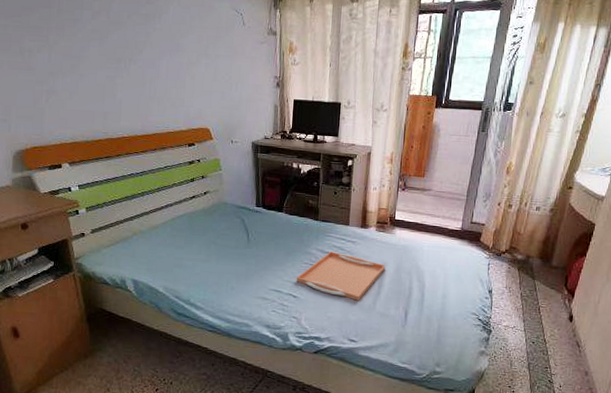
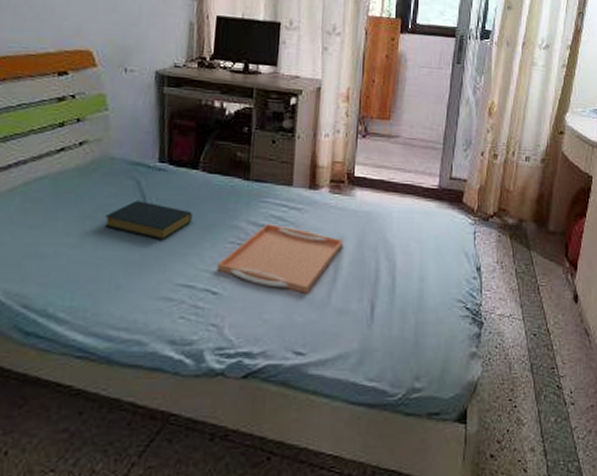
hardback book: none [222,232,279,260] -> present [104,200,192,241]

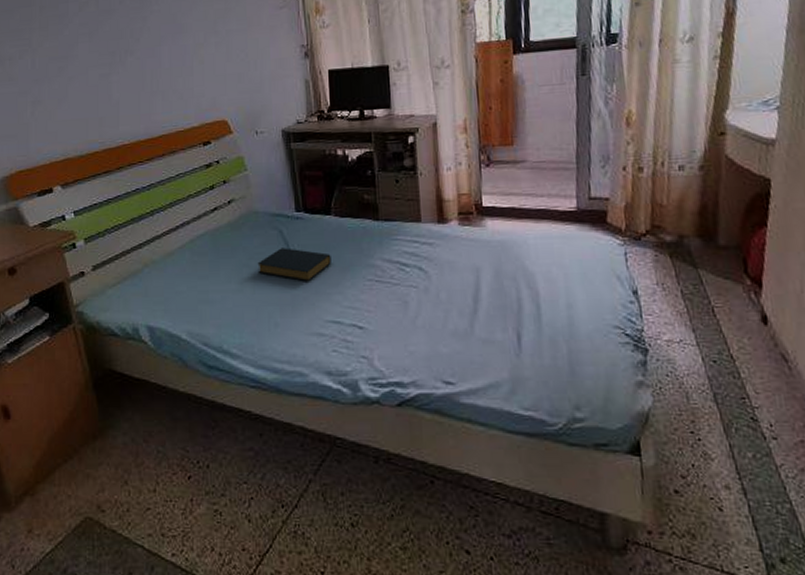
serving tray: present [216,224,344,293] -> none [359,260,480,325]

